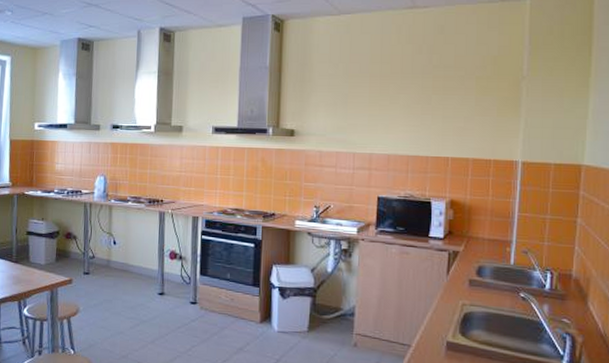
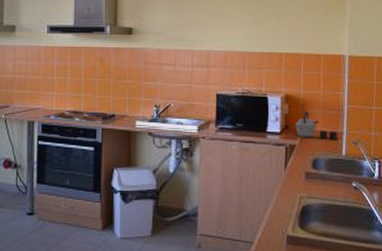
kettle: none [460,216,507,248] -> present [295,110,338,140]

